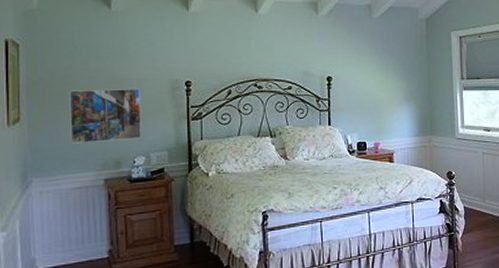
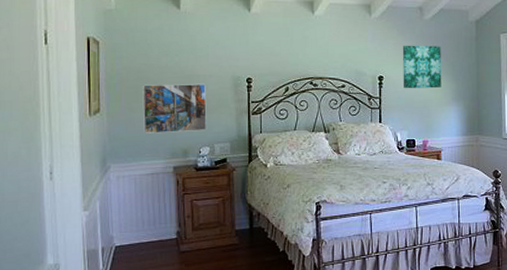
wall art: none [351,44,392,90] -> present [402,45,442,89]

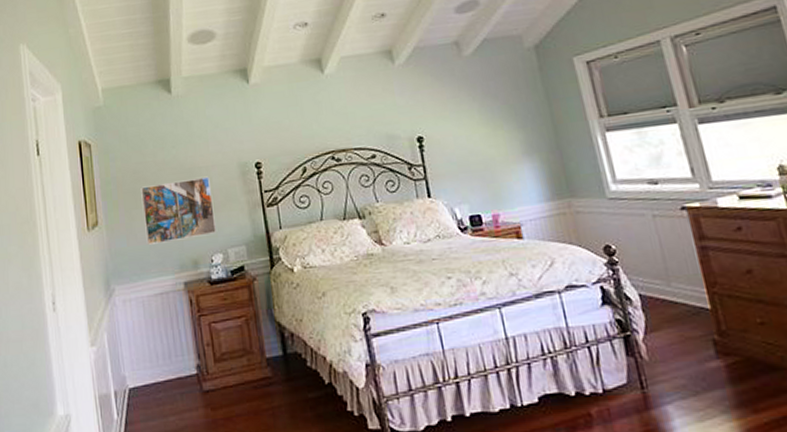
wall art: present [402,45,442,89] -> none [441,86,504,149]

